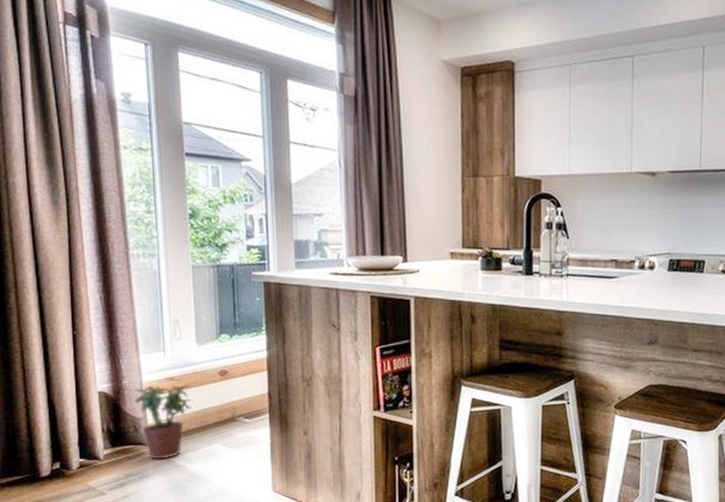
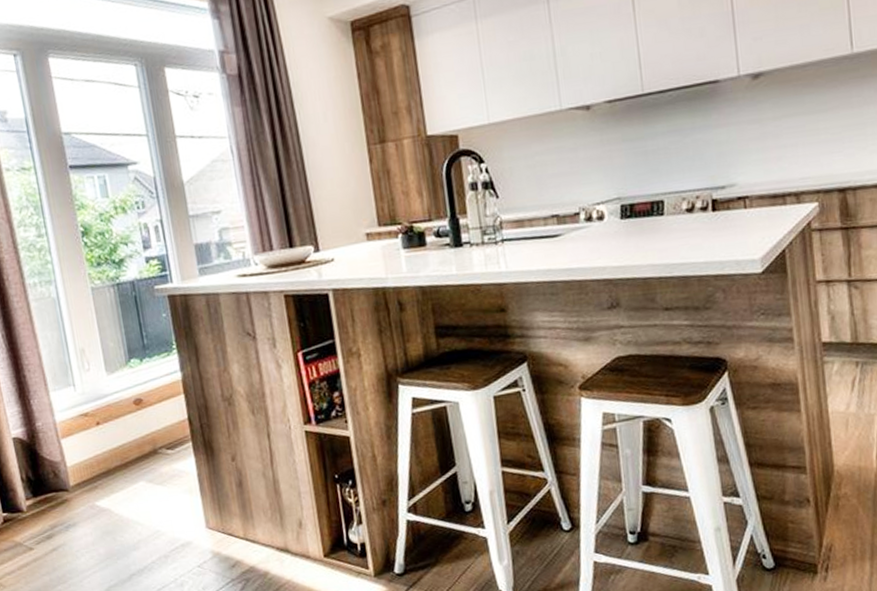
potted plant: present [133,384,194,460] -> none [48,418,111,506]

